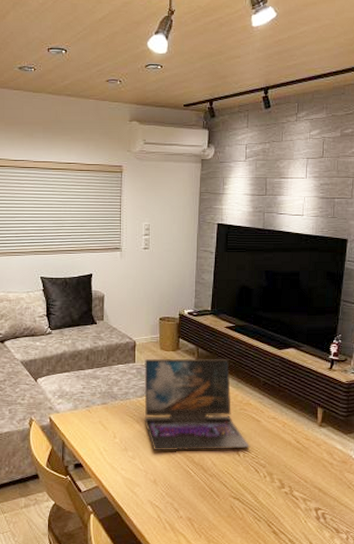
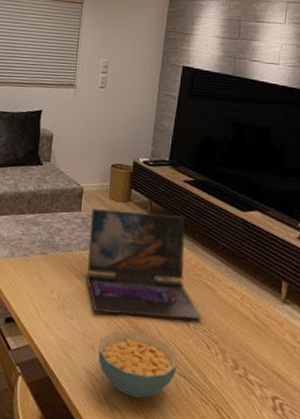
cereal bowl: none [160,464,231,522] -> present [98,330,177,398]

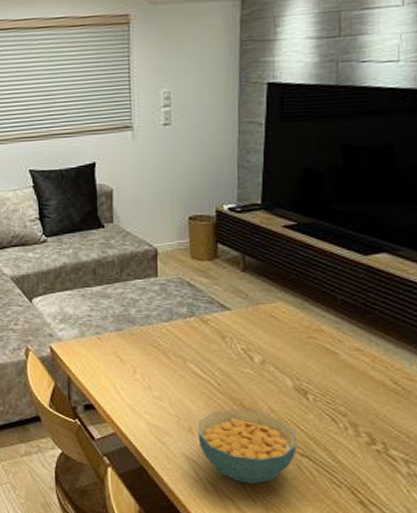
laptop: present [86,208,203,320] -> none [170,270,324,392]

